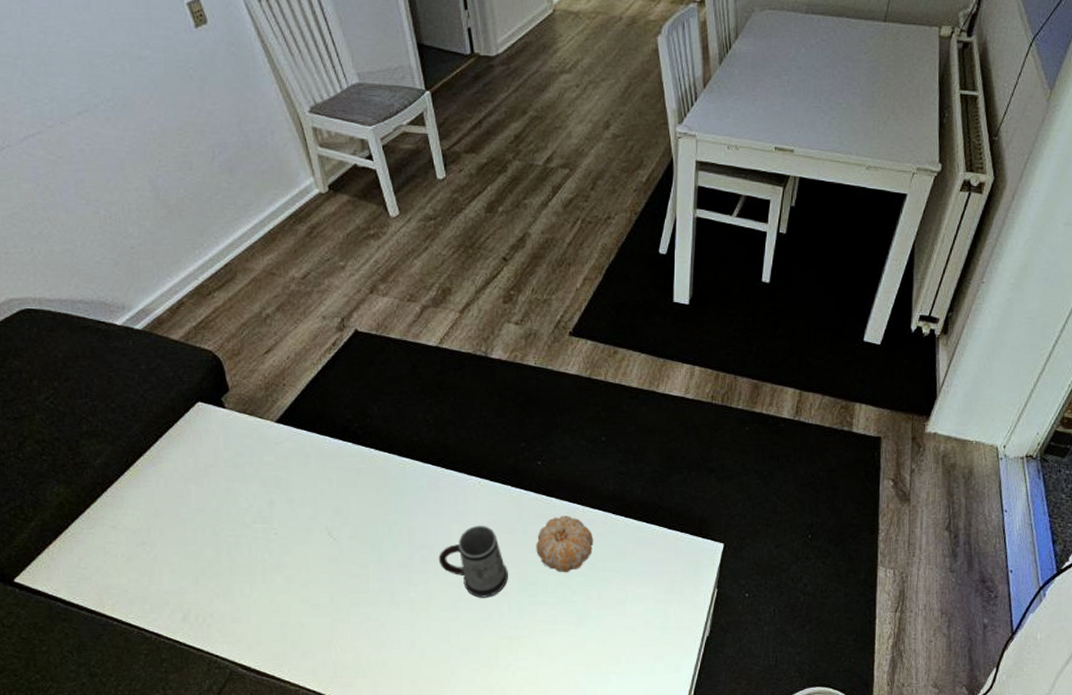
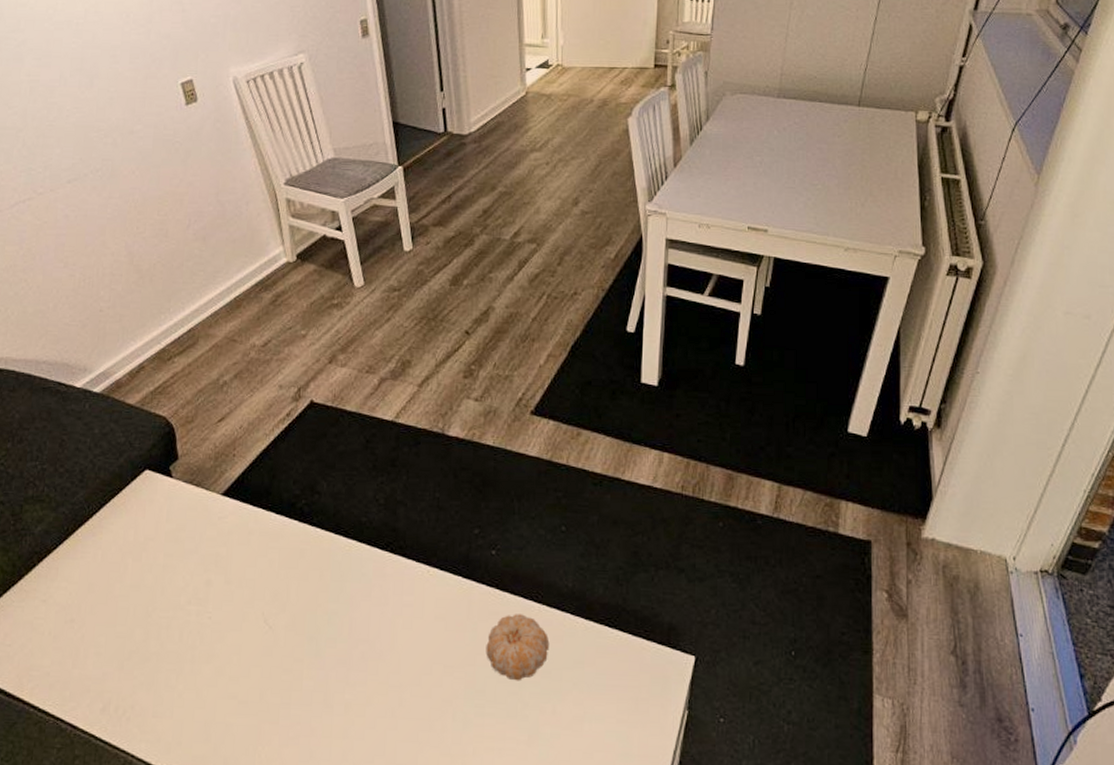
mug: present [438,525,508,598] -> none [379,619,454,705]

